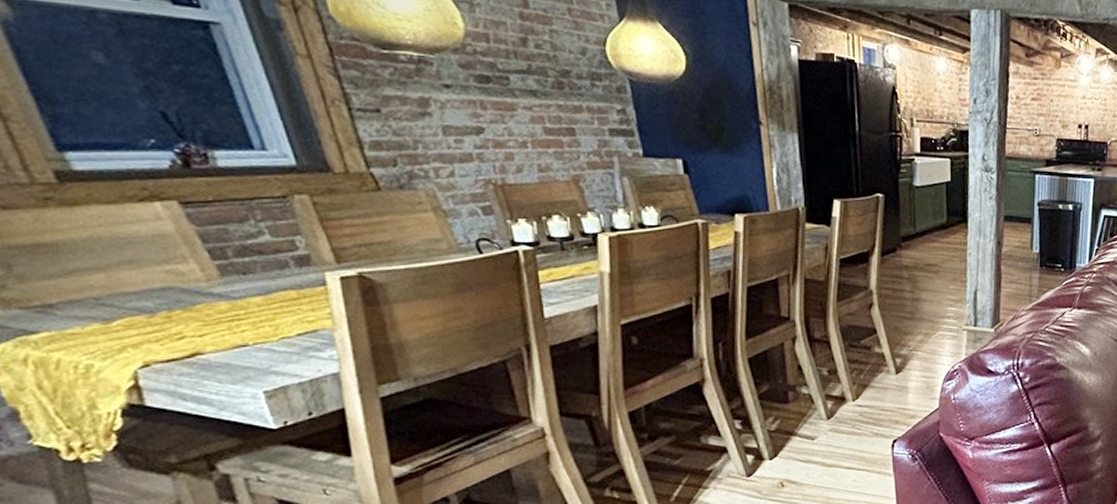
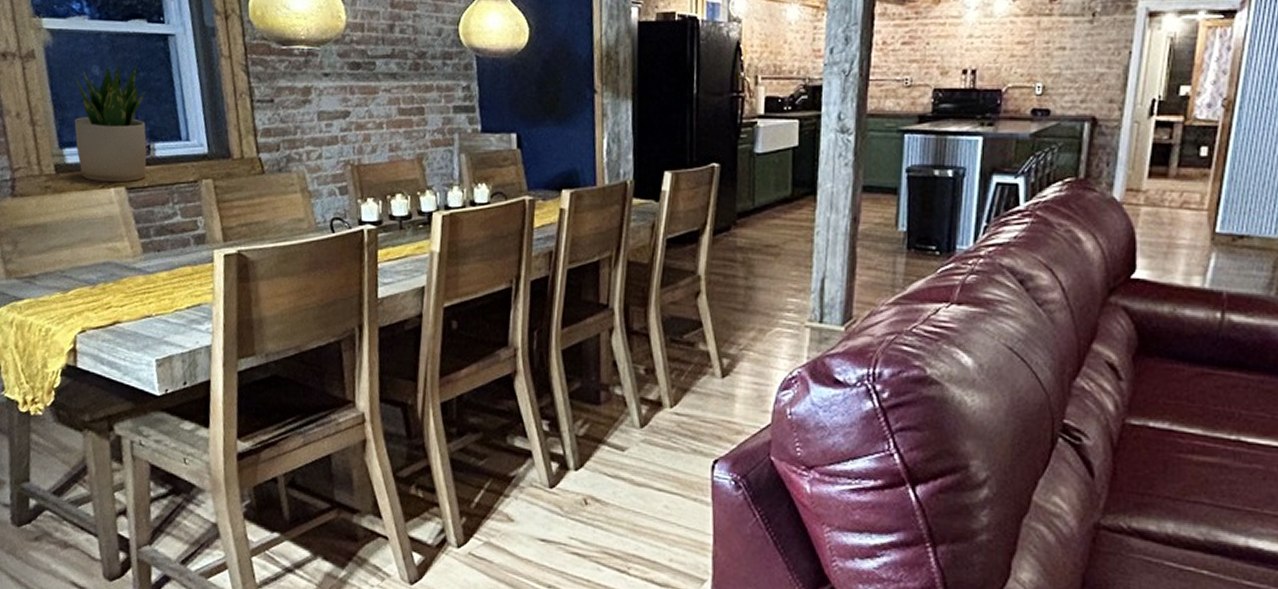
planter: none [60,51,206,196] -> present [73,63,147,183]

